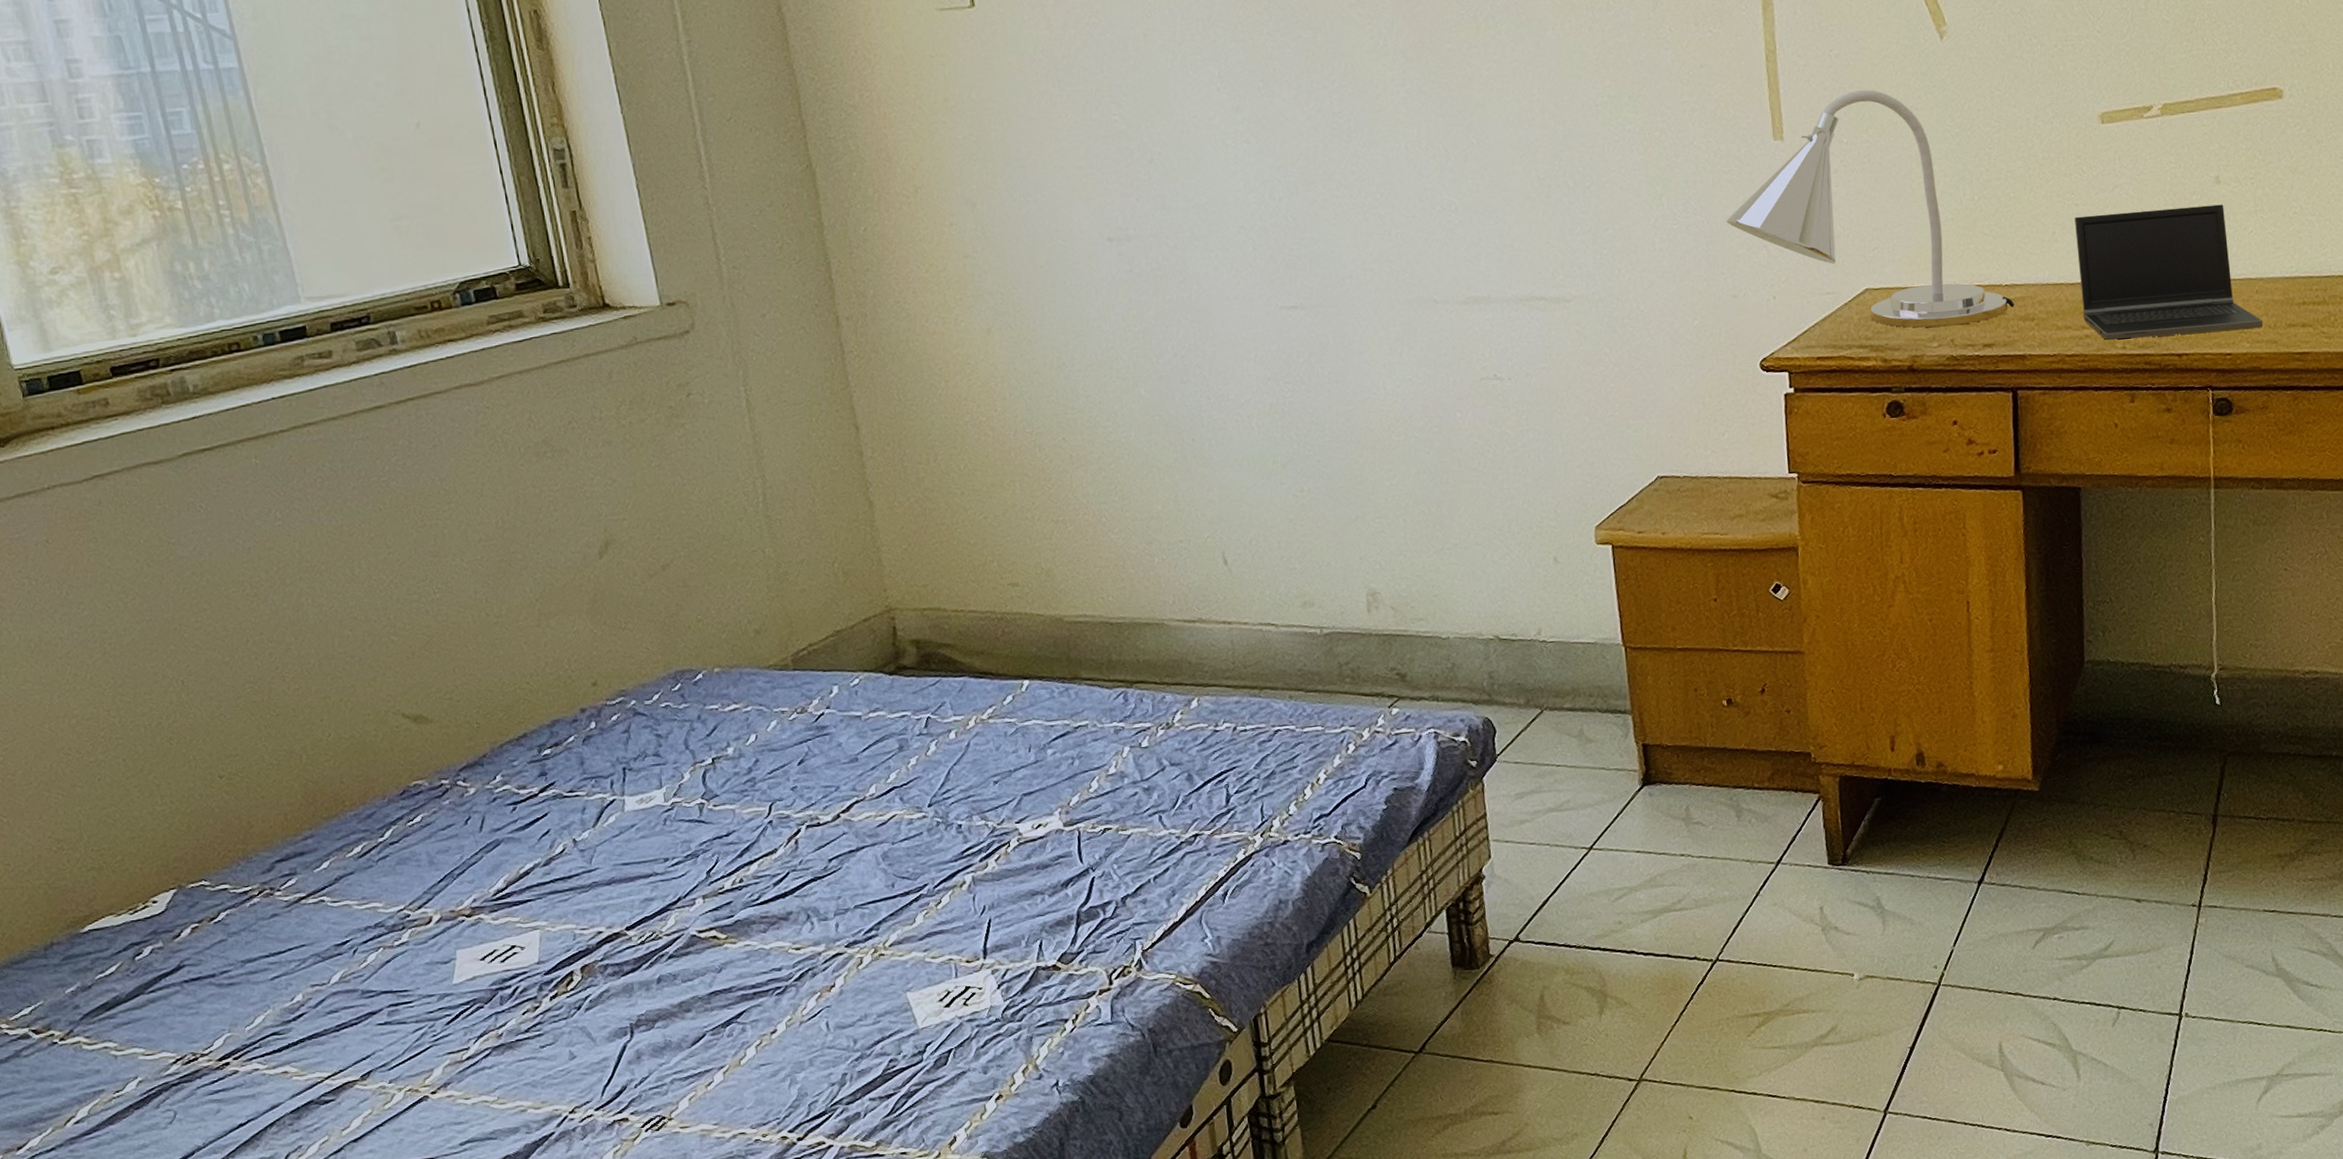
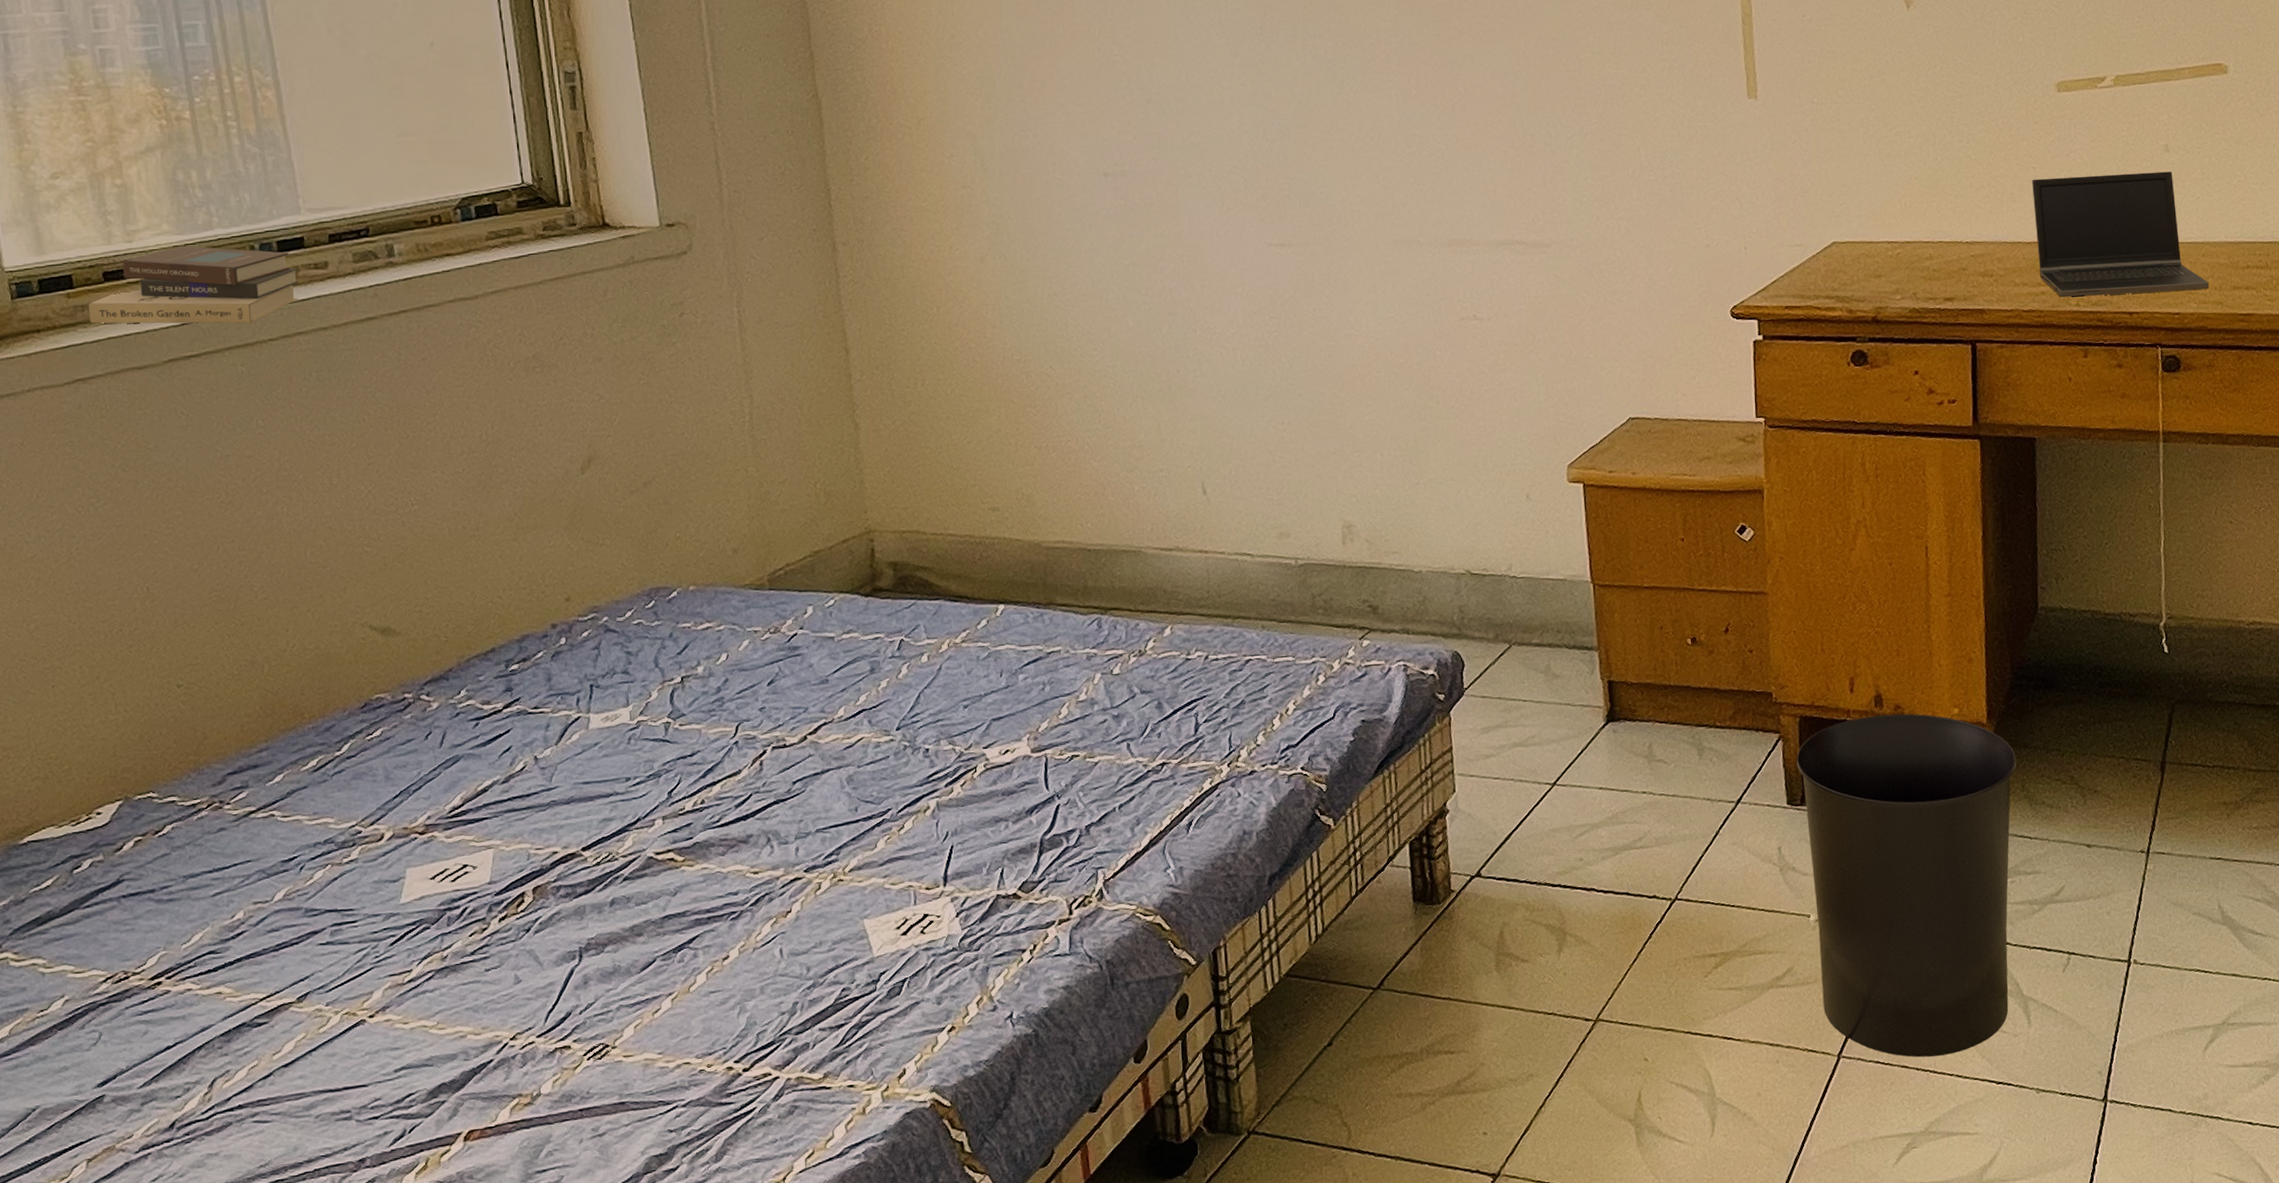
books: none [98,338,305,420] -> present [88,245,300,324]
table lamp: present [1726,89,2014,328] -> none [1701,53,1974,281]
waste bin: none [1837,771,2063,1112] -> present [1796,714,2017,1058]

